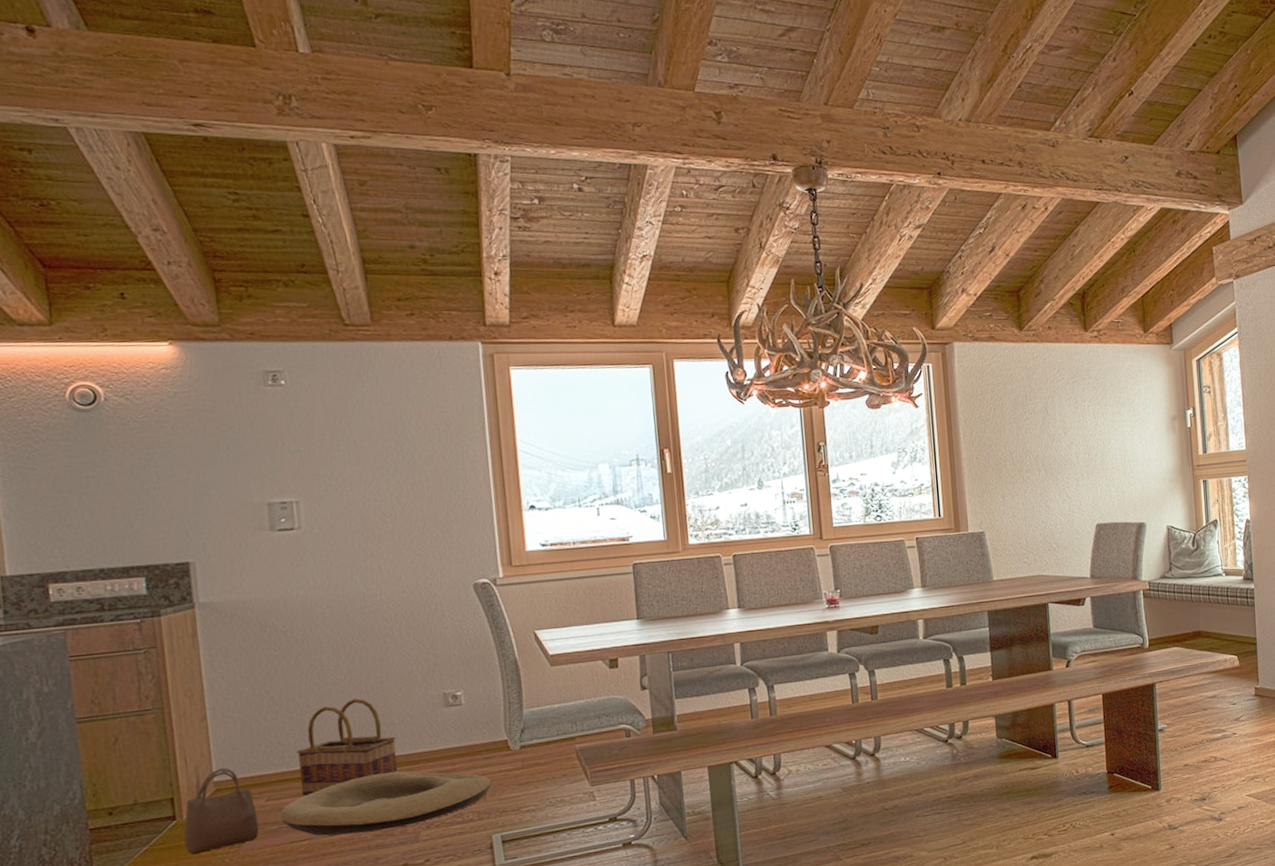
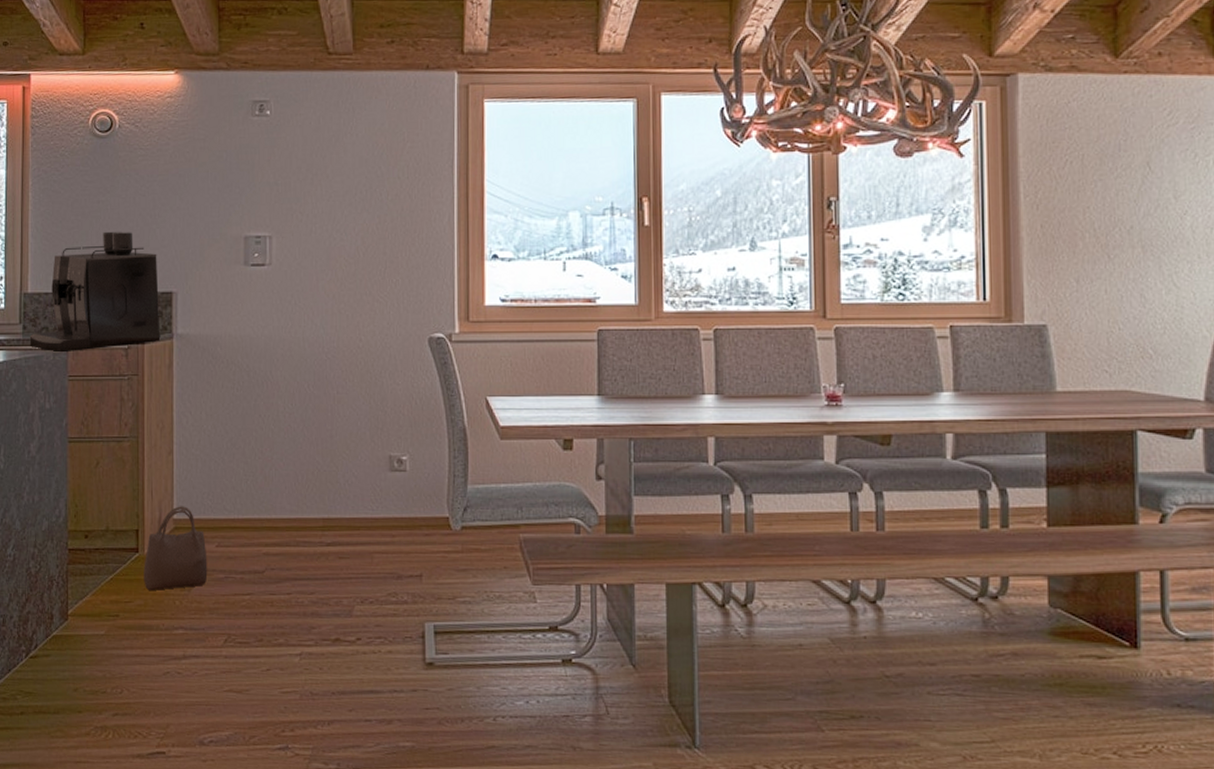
coffee machine: none [13,505,180,634] -> present [29,231,161,353]
dog bed: present [280,770,492,836] -> none [228,534,429,598]
basket: present [297,698,398,796] -> none [248,450,339,547]

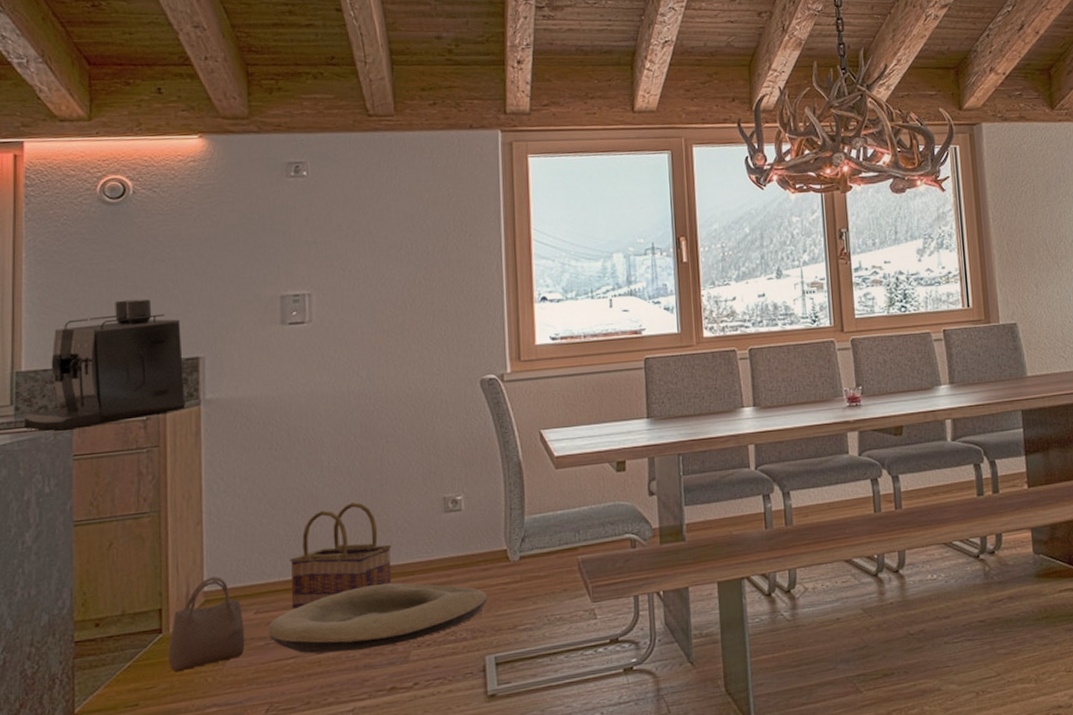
dog bed: none [228,534,429,598] -> present [268,582,488,654]
basket: none [248,450,339,547] -> present [290,502,392,608]

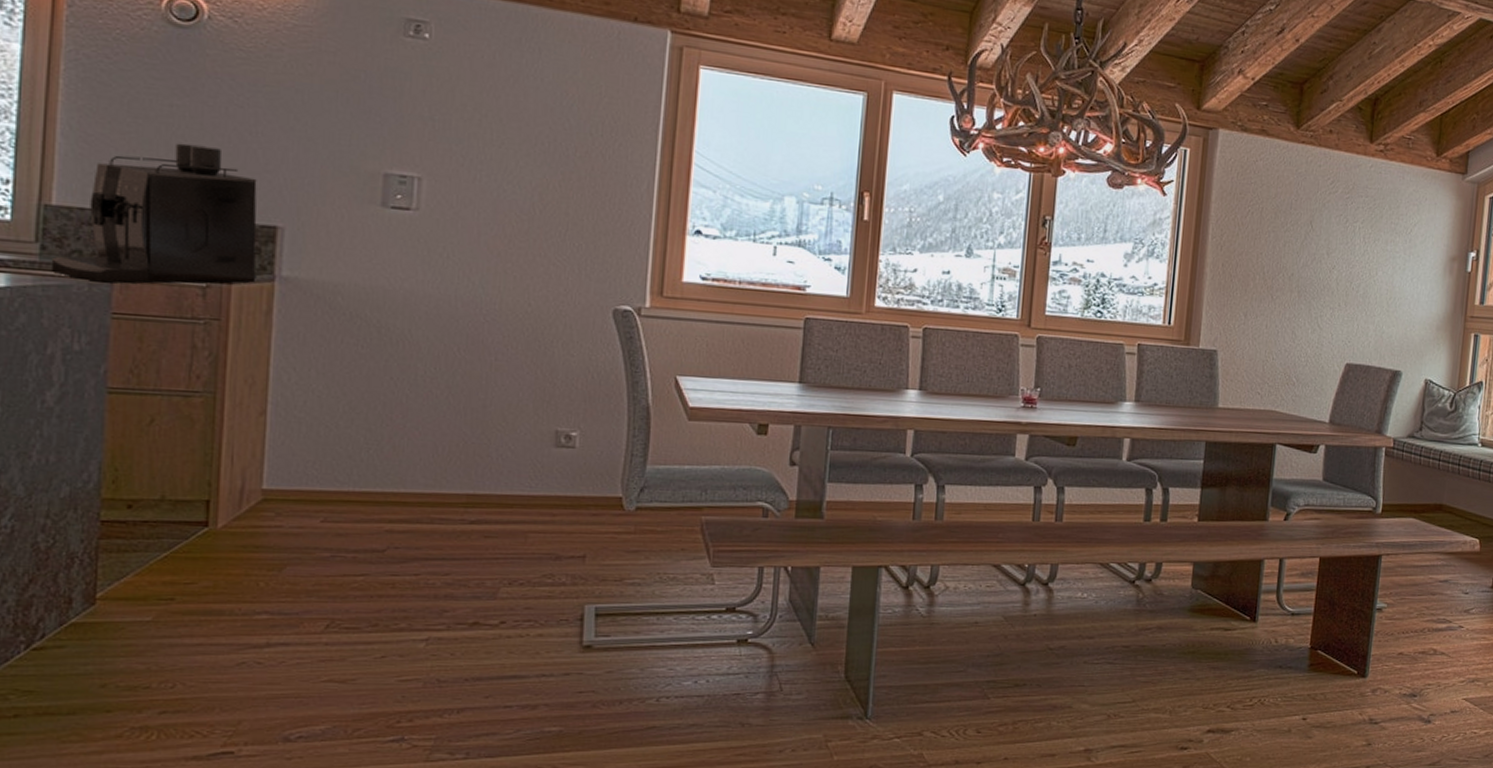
handbag: present [168,576,245,671] -> none [214,475,308,570]
dog bed: present [268,582,488,654] -> none [336,511,594,579]
basket: present [290,502,392,608] -> none [366,419,490,523]

